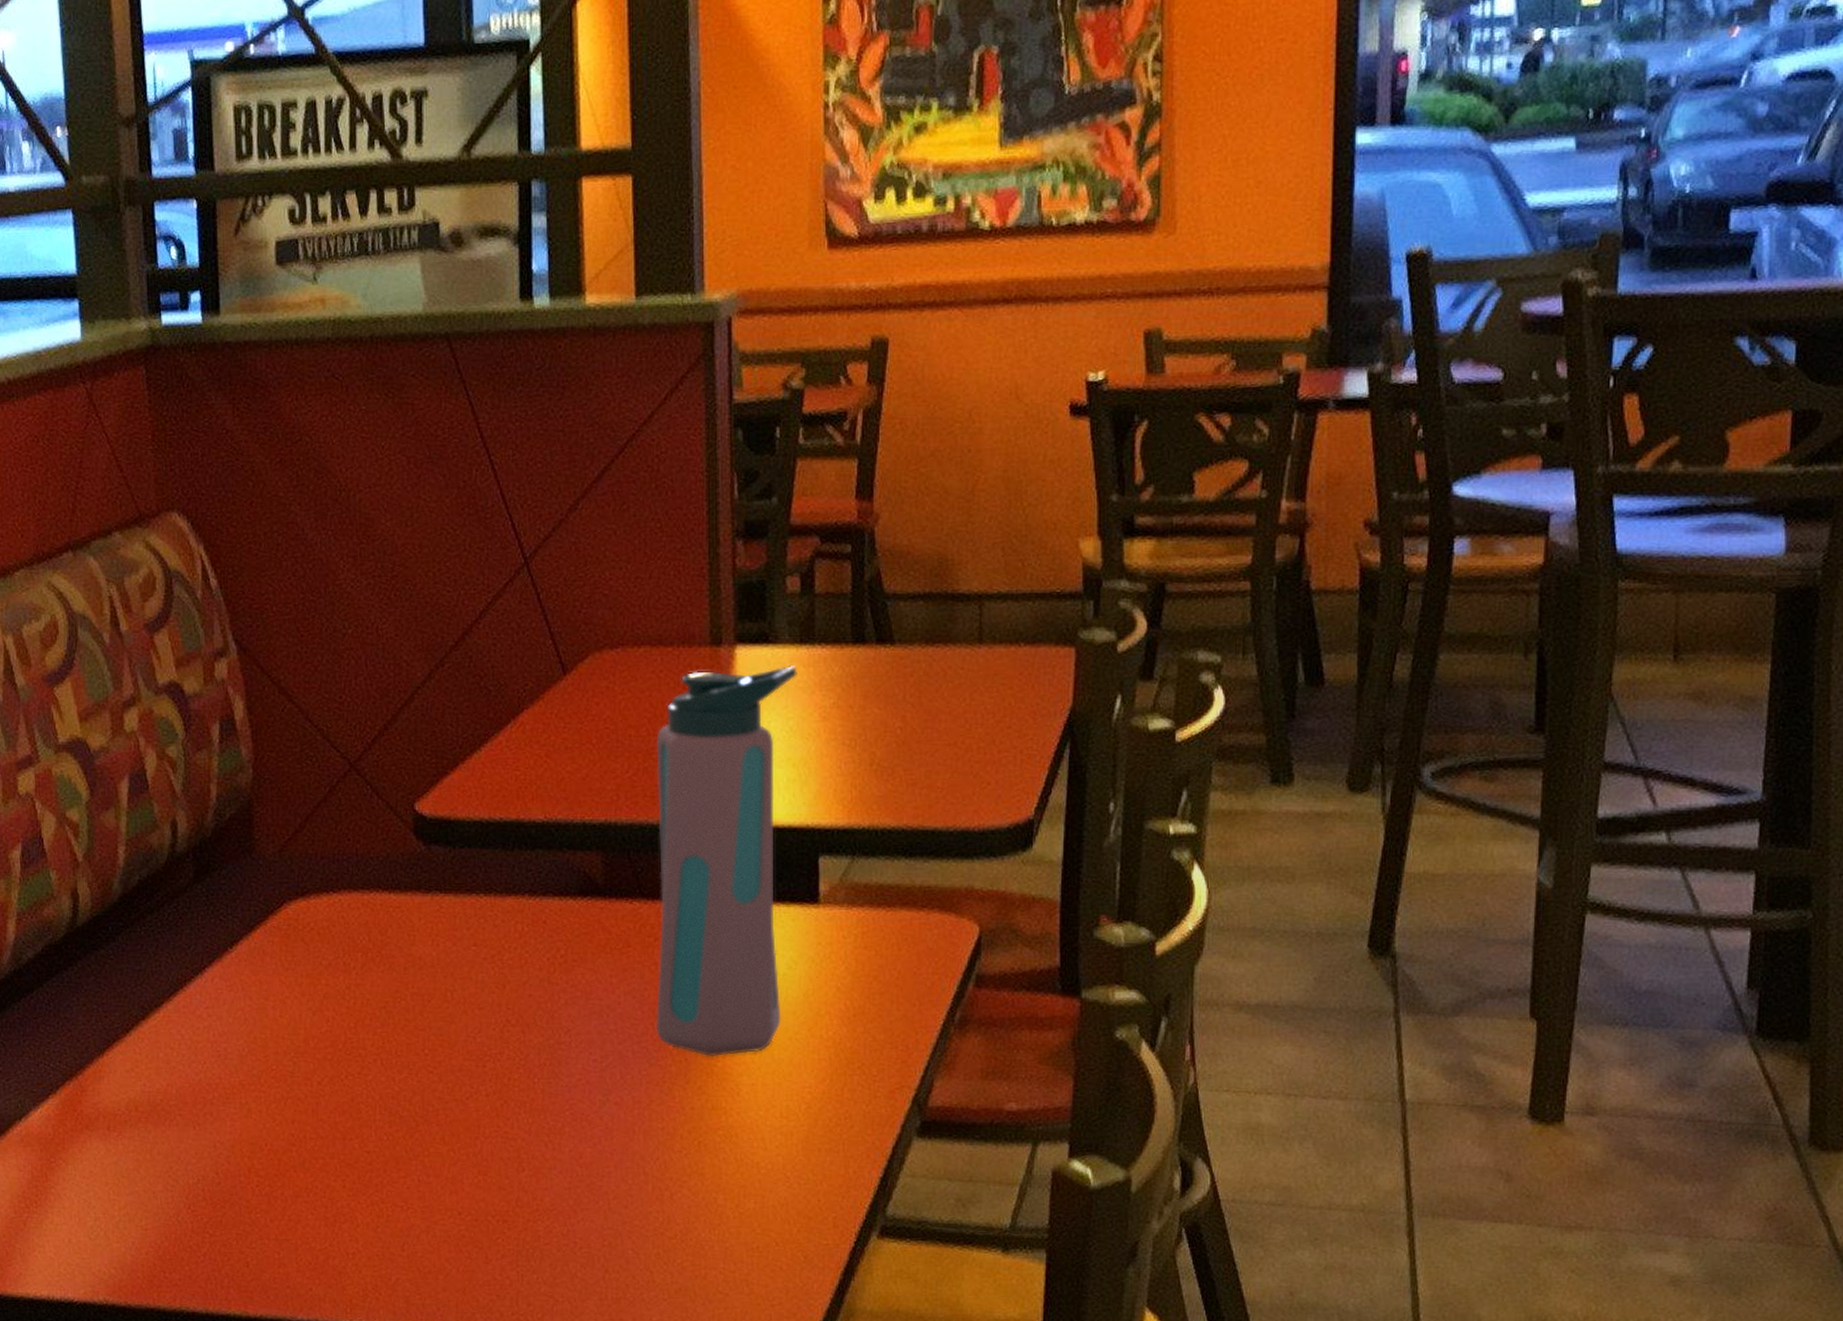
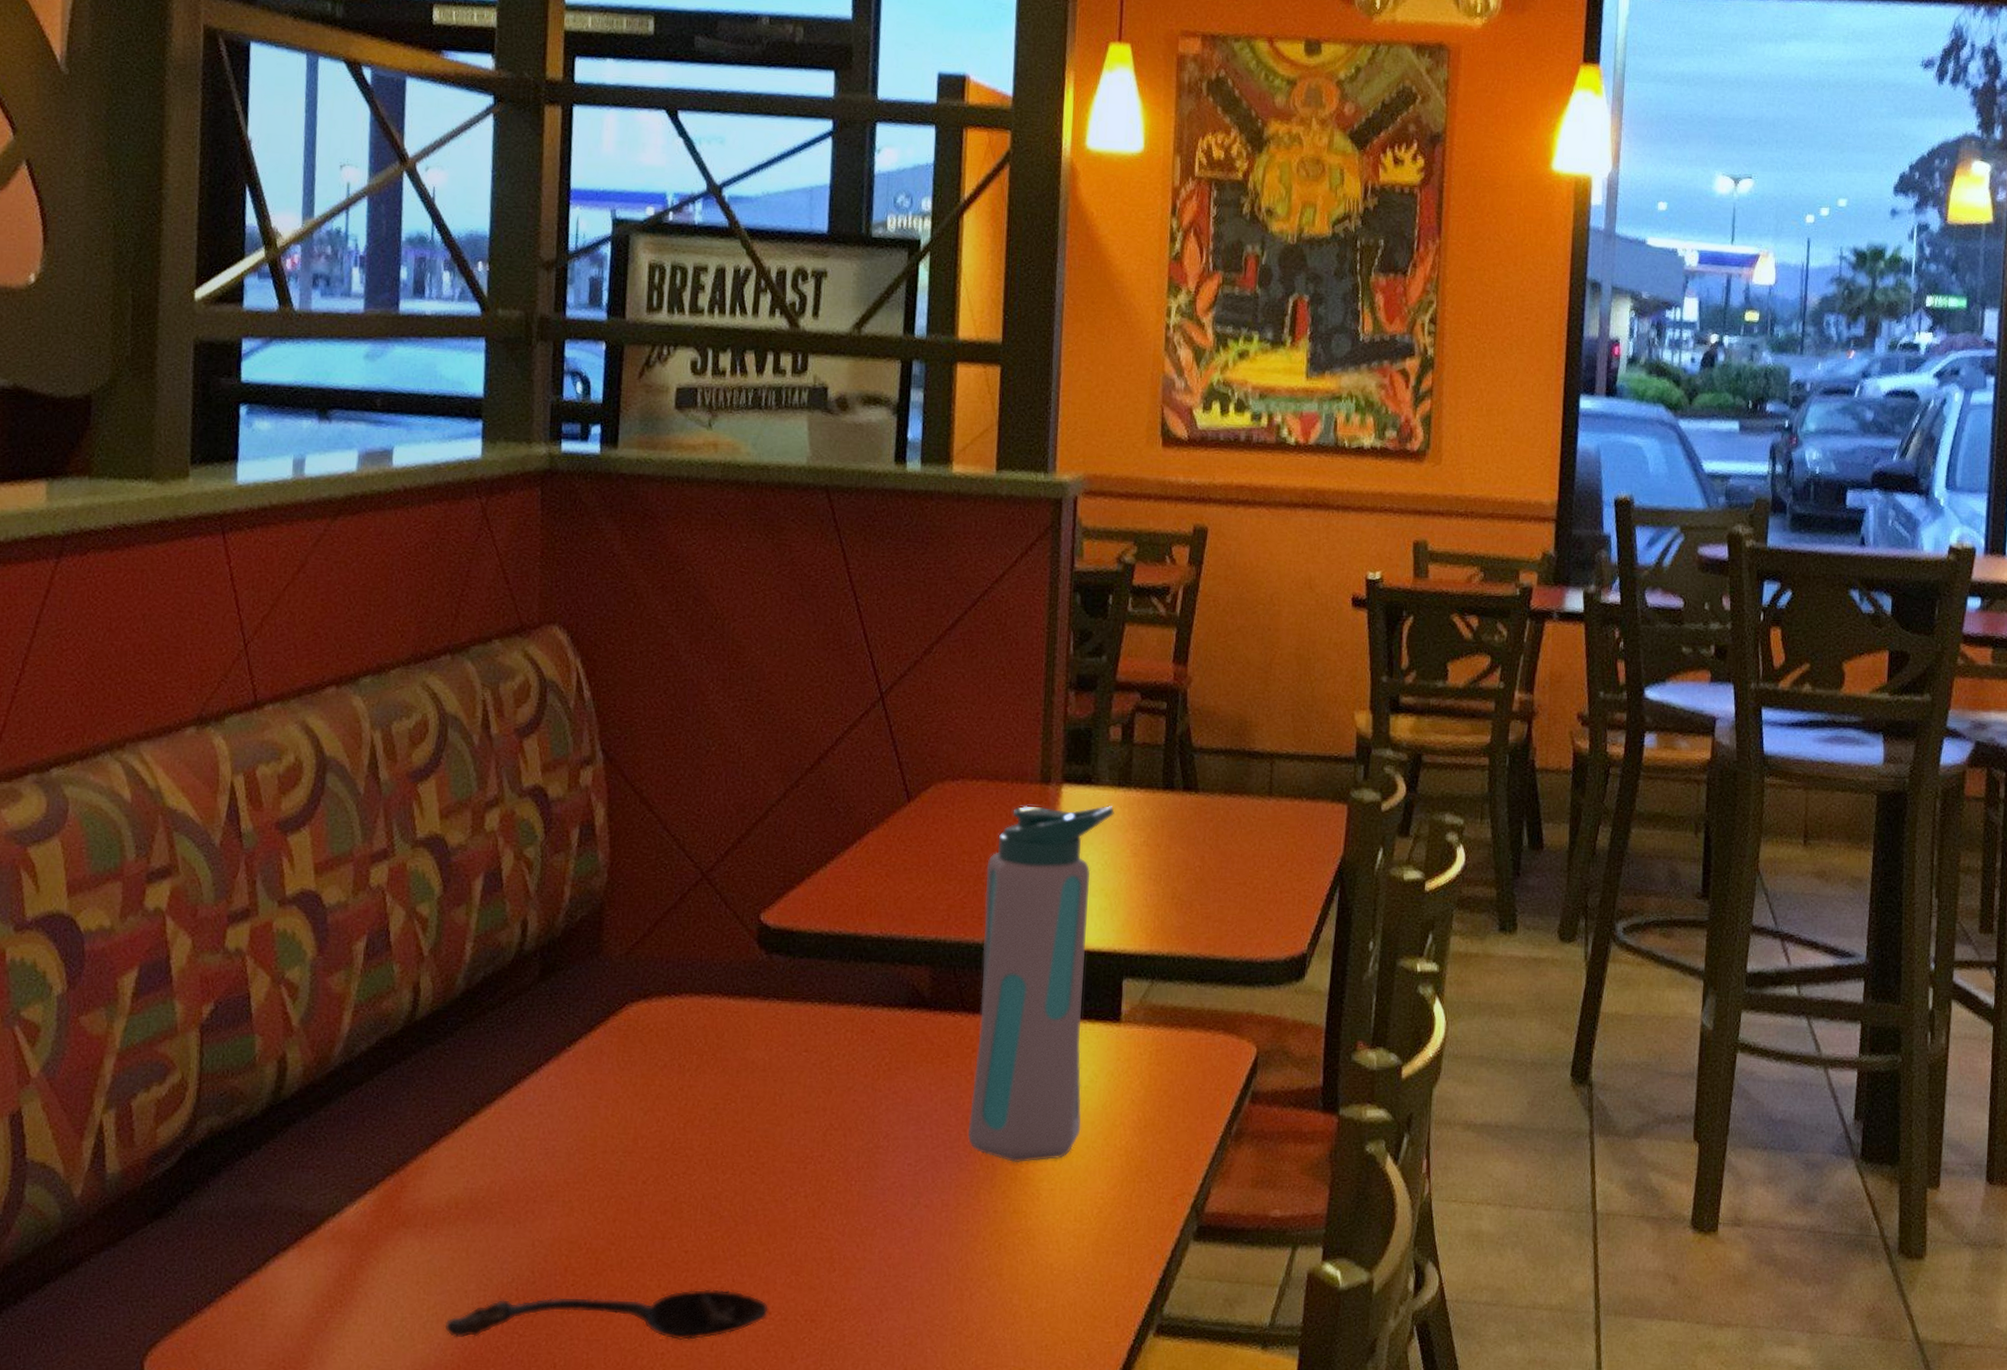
spoon: none [137,1189,459,1241] -> present [444,1289,770,1341]

